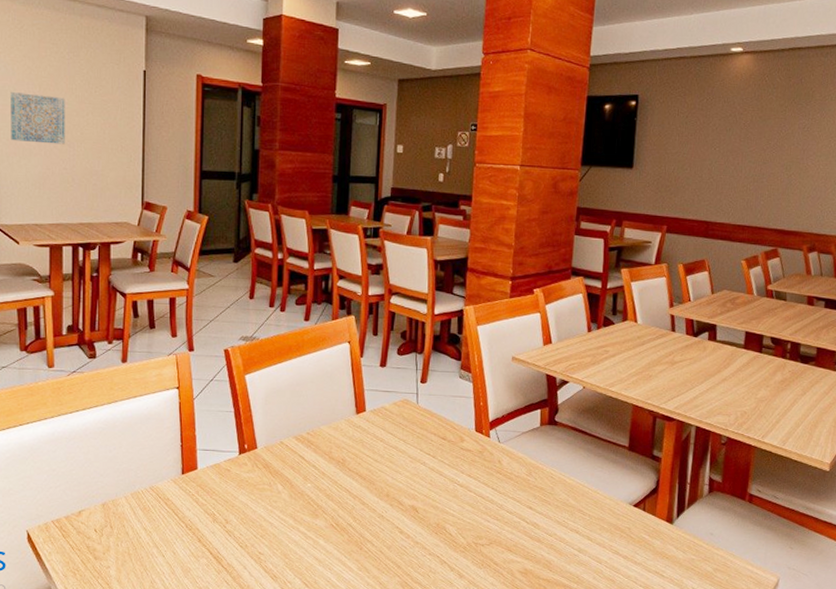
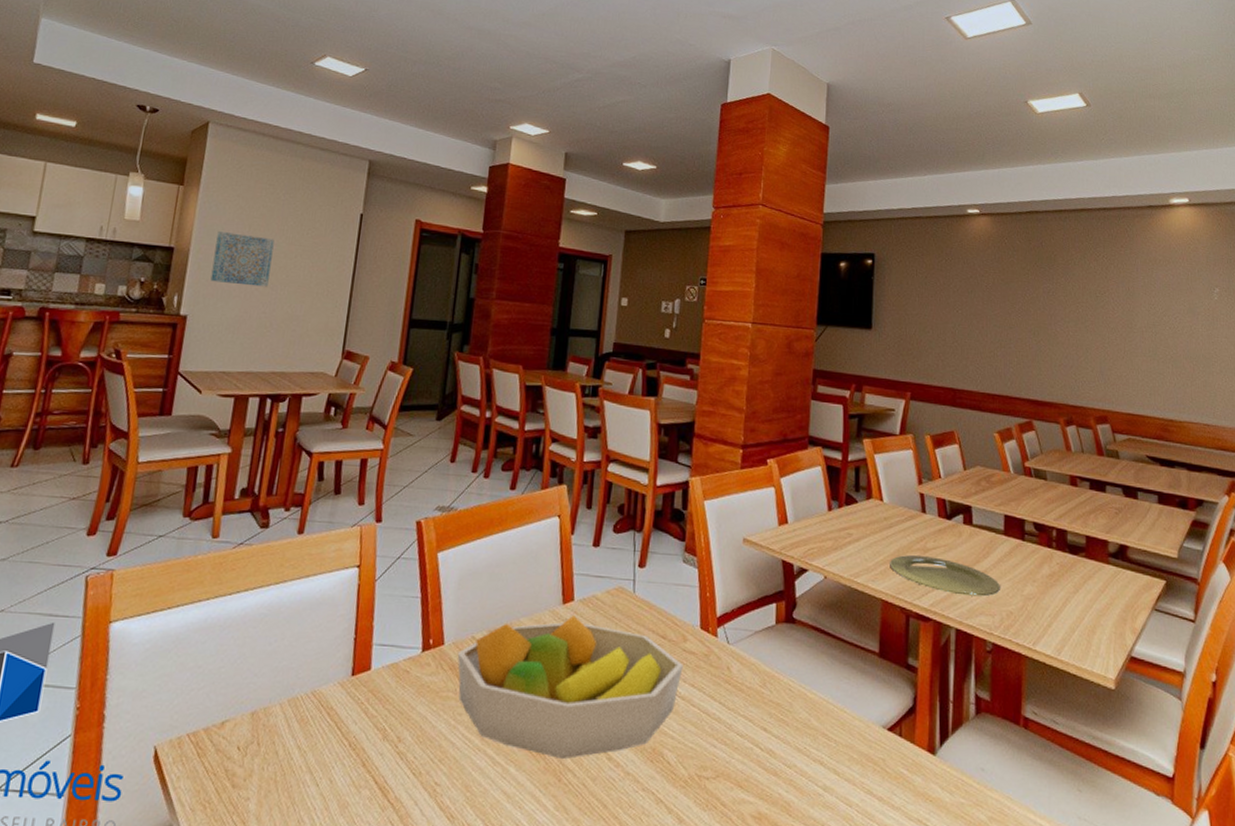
fruit bowl: none [269,422,461,533] -> present [457,614,683,759]
plate: none [641,367,737,400] -> present [890,555,1000,597]

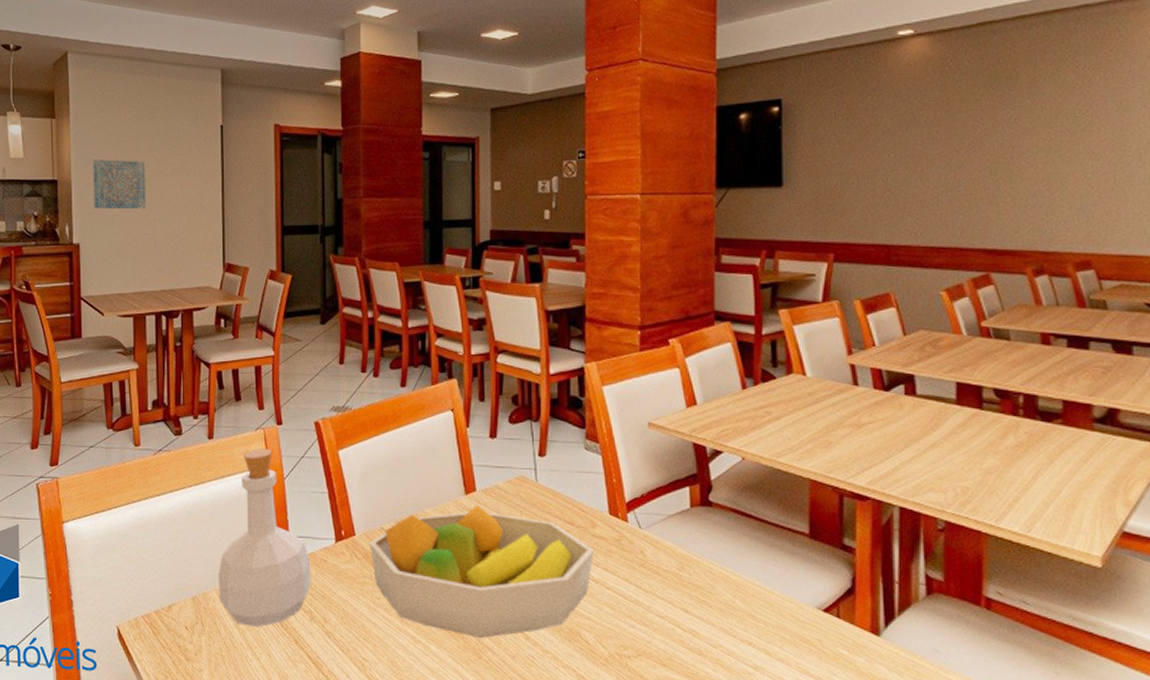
bottle: none [282,547,392,748] -> present [218,449,311,628]
plate: present [890,555,1000,597] -> none [817,432,953,472]

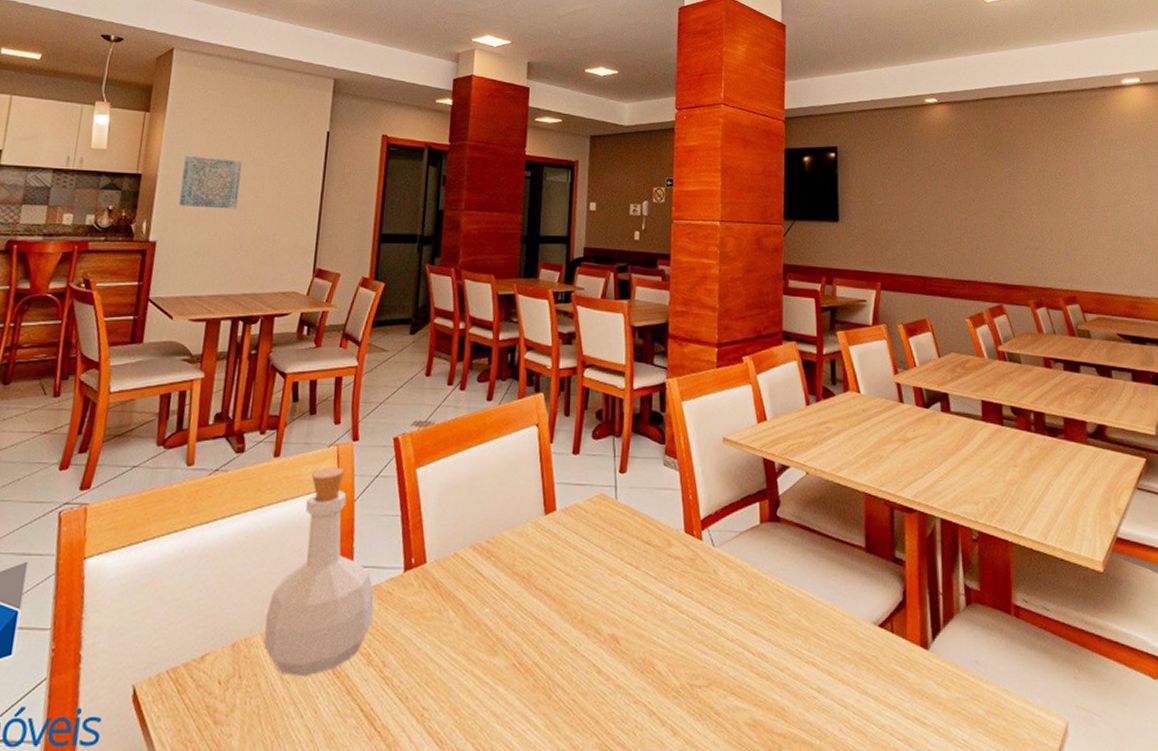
fruit bowl: present [369,504,594,638] -> none [440,525,669,674]

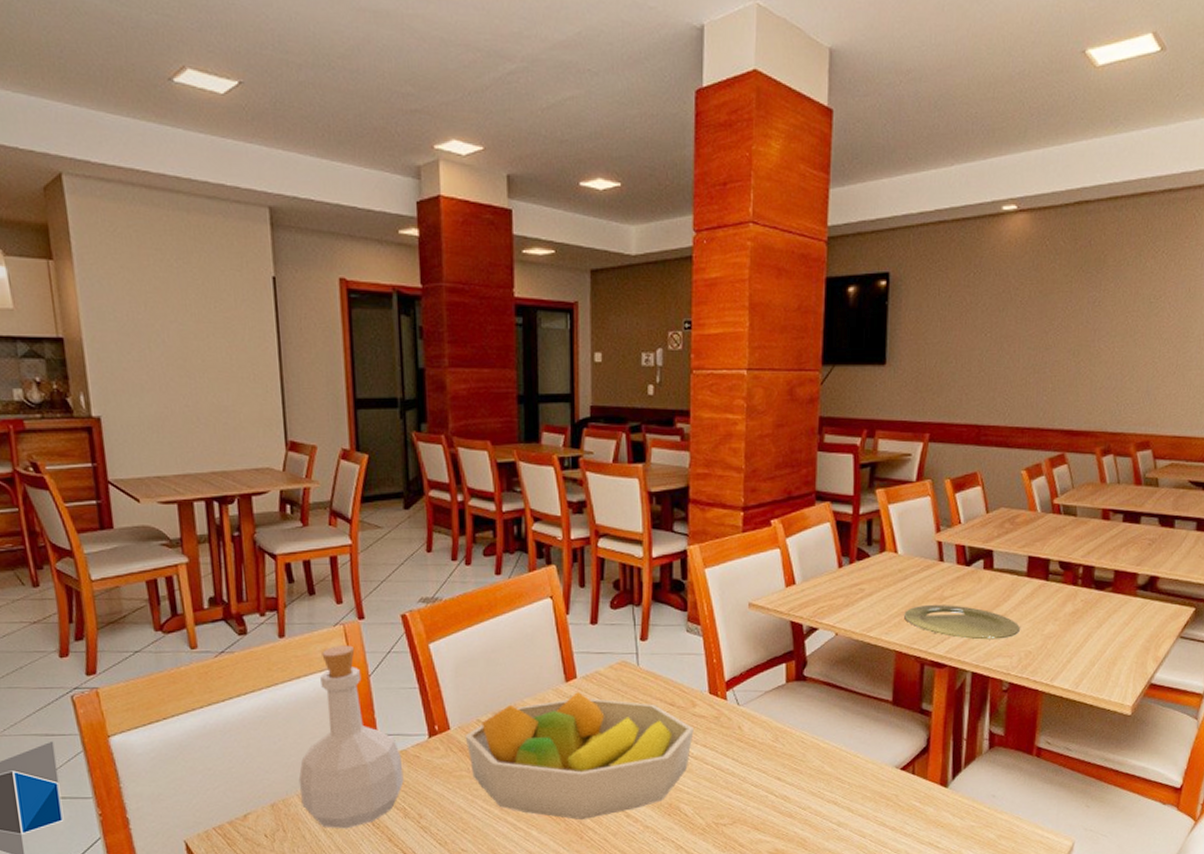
wall art: present [179,155,242,209] -> none [109,312,184,376]
fruit bowl: none [440,525,669,674] -> present [465,691,694,820]
plate: none [871,446,982,484] -> present [904,605,1020,640]

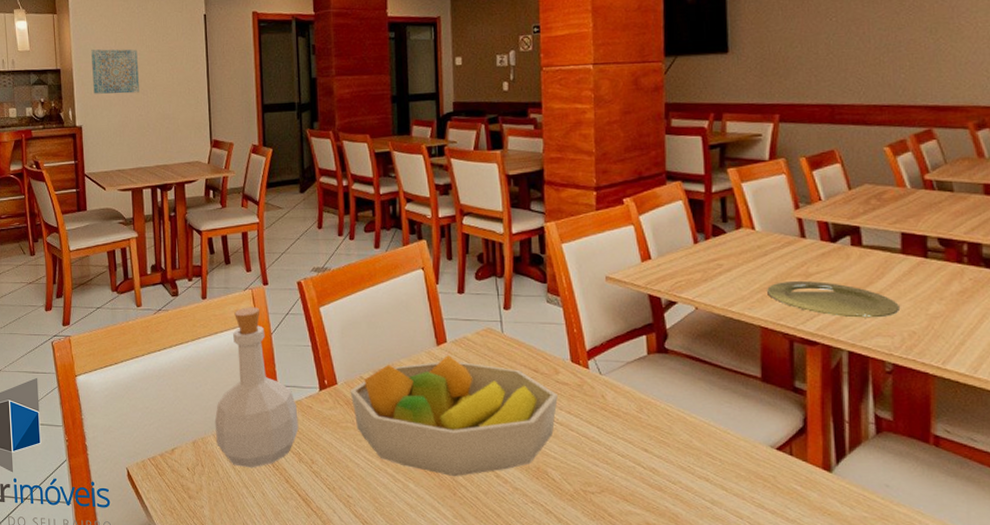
wall art: none [109,312,184,376] -> present [91,49,139,94]

